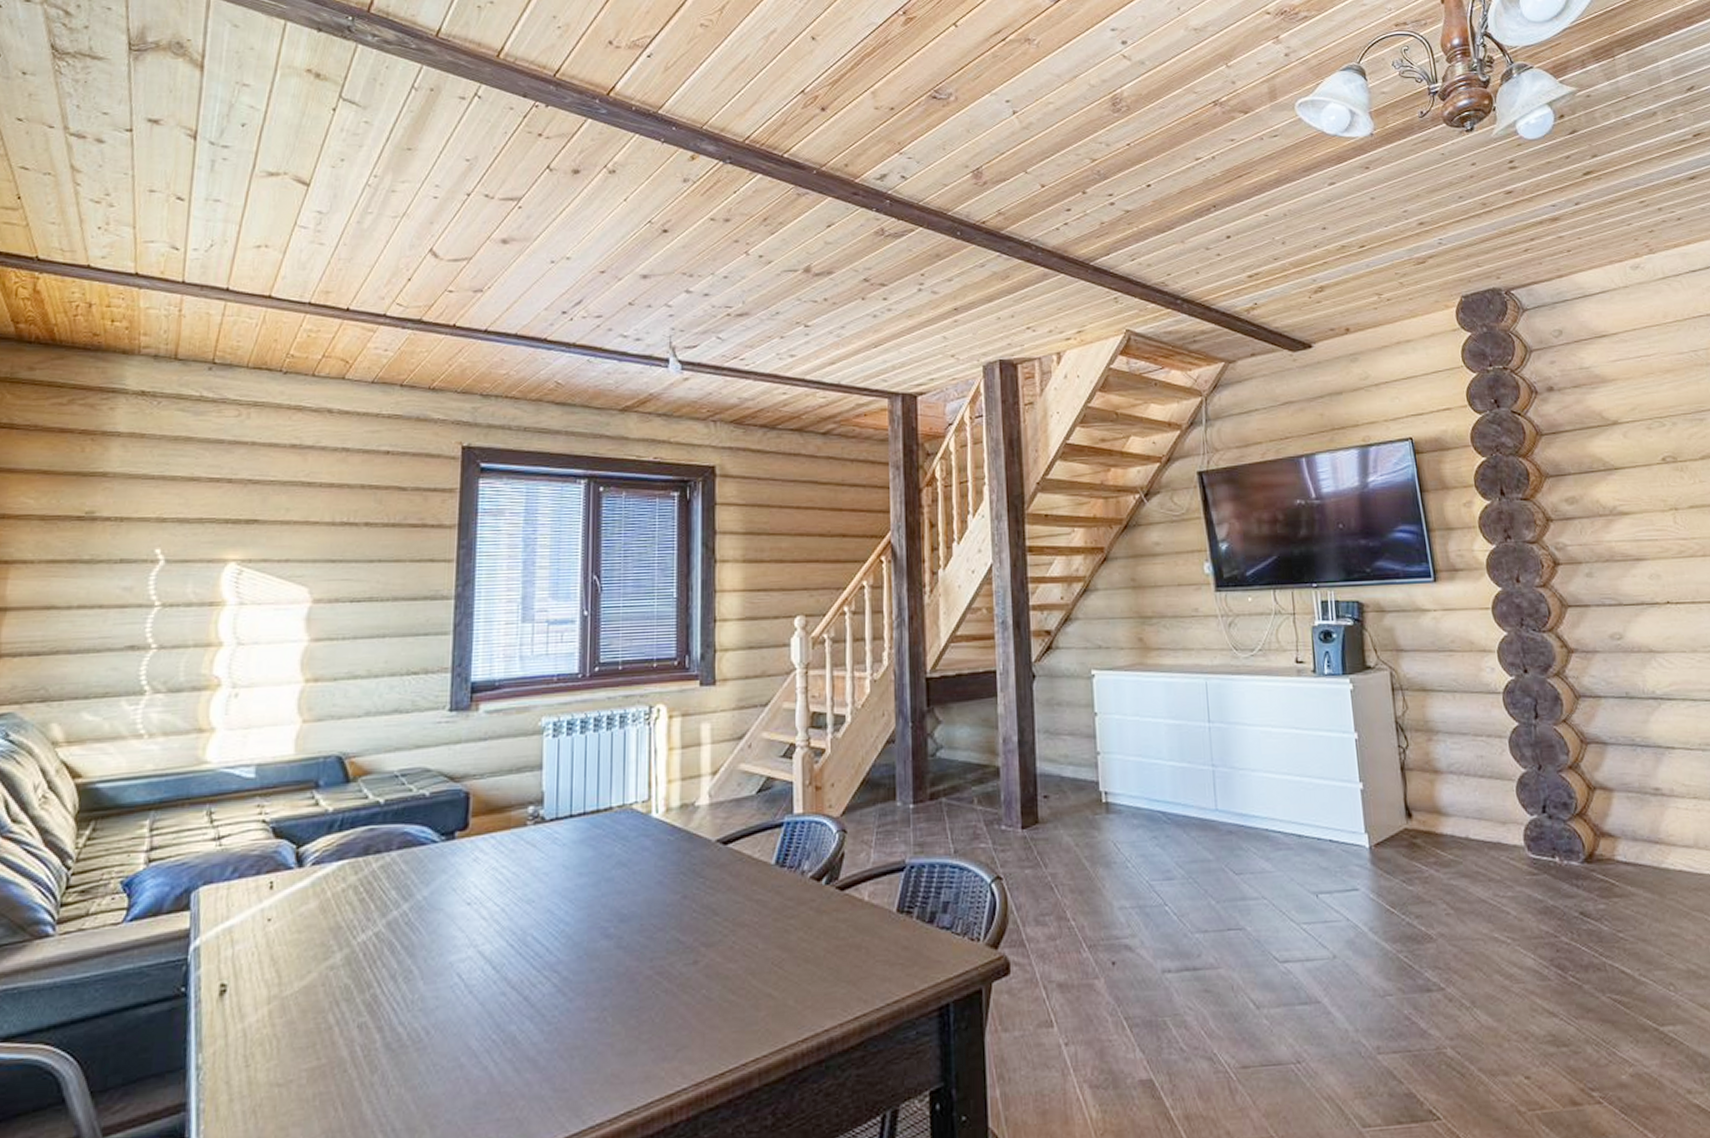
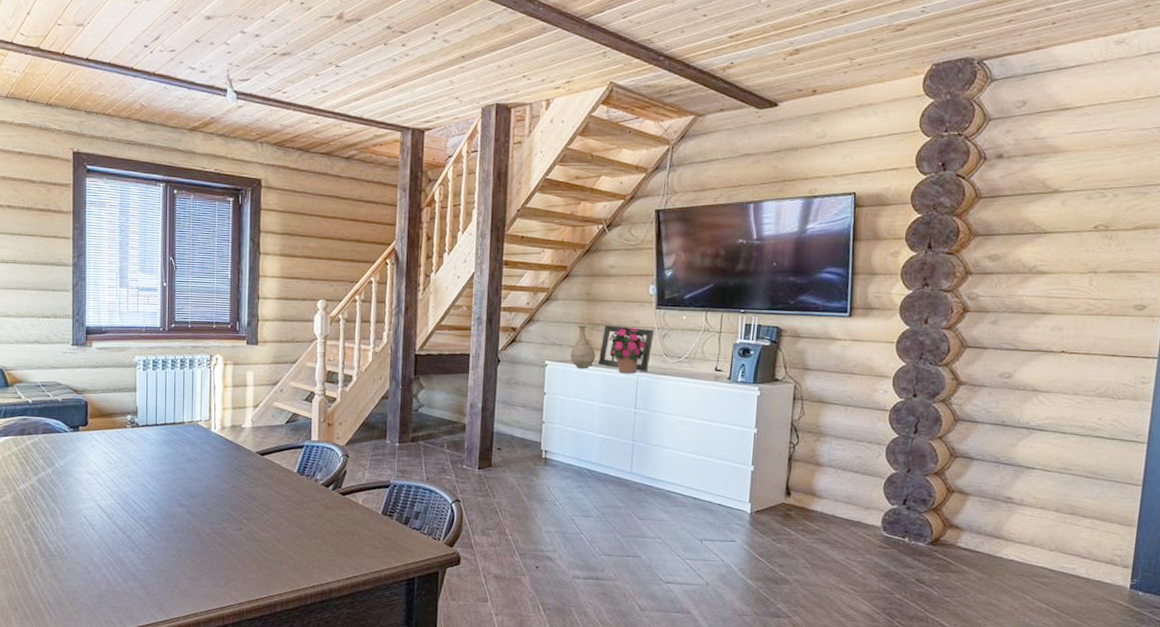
vase: none [1120,620,1152,677] -> present [570,325,596,369]
picture frame: none [1156,616,1218,673] -> present [599,325,655,372]
potted flower: none [1165,617,1215,678] -> present [609,327,649,374]

